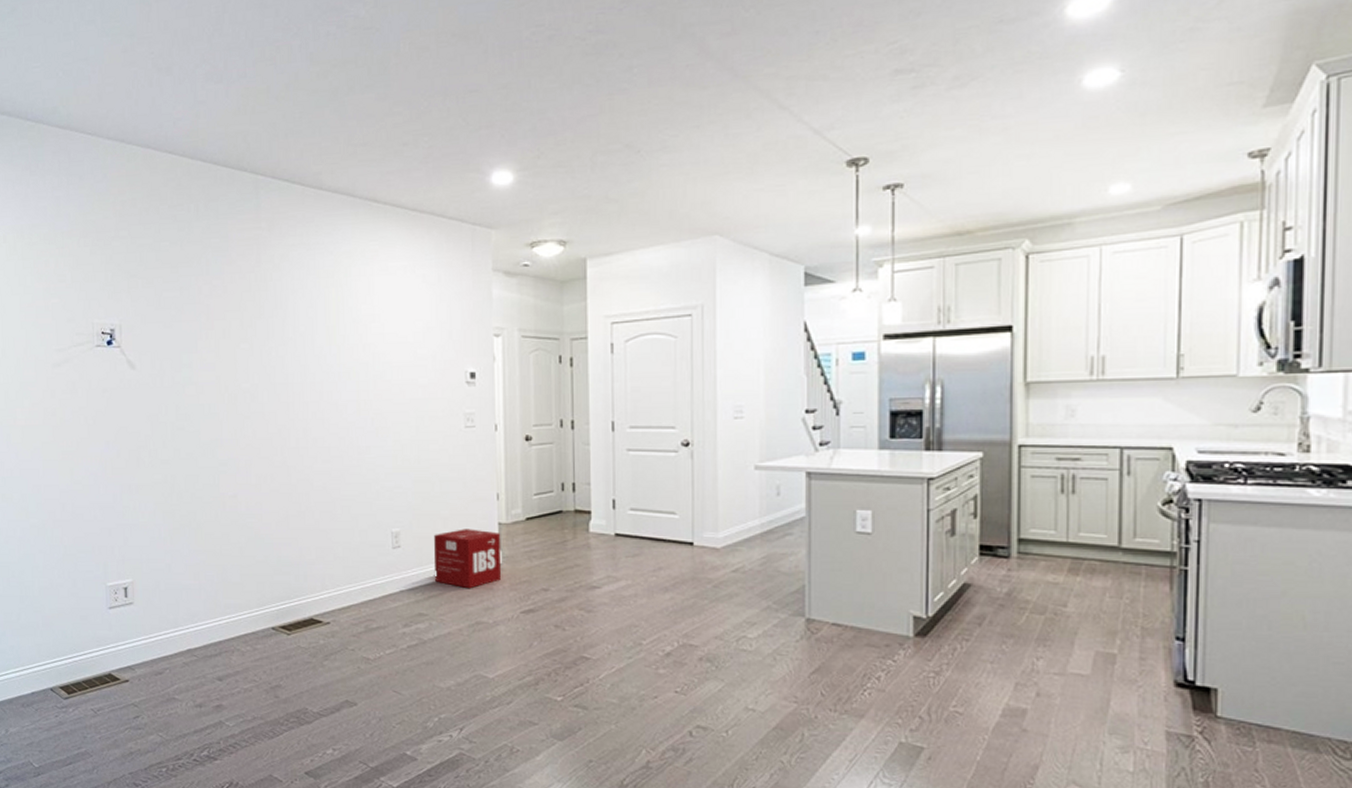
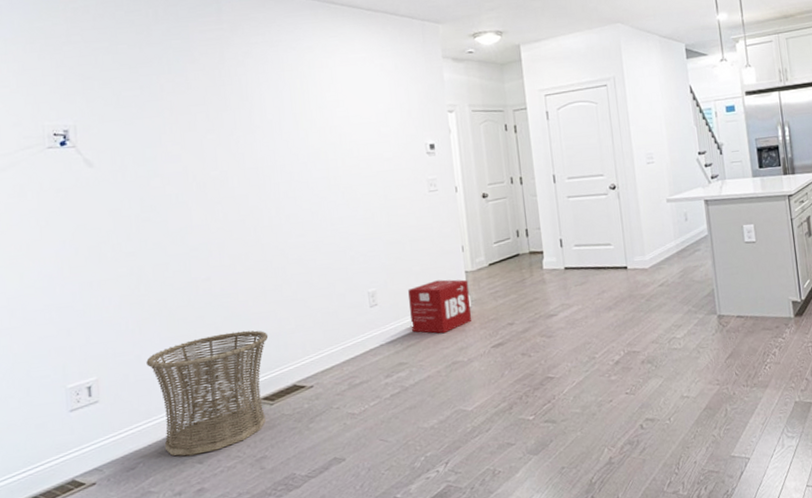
basket: none [176,554,289,671] -> present [146,330,269,456]

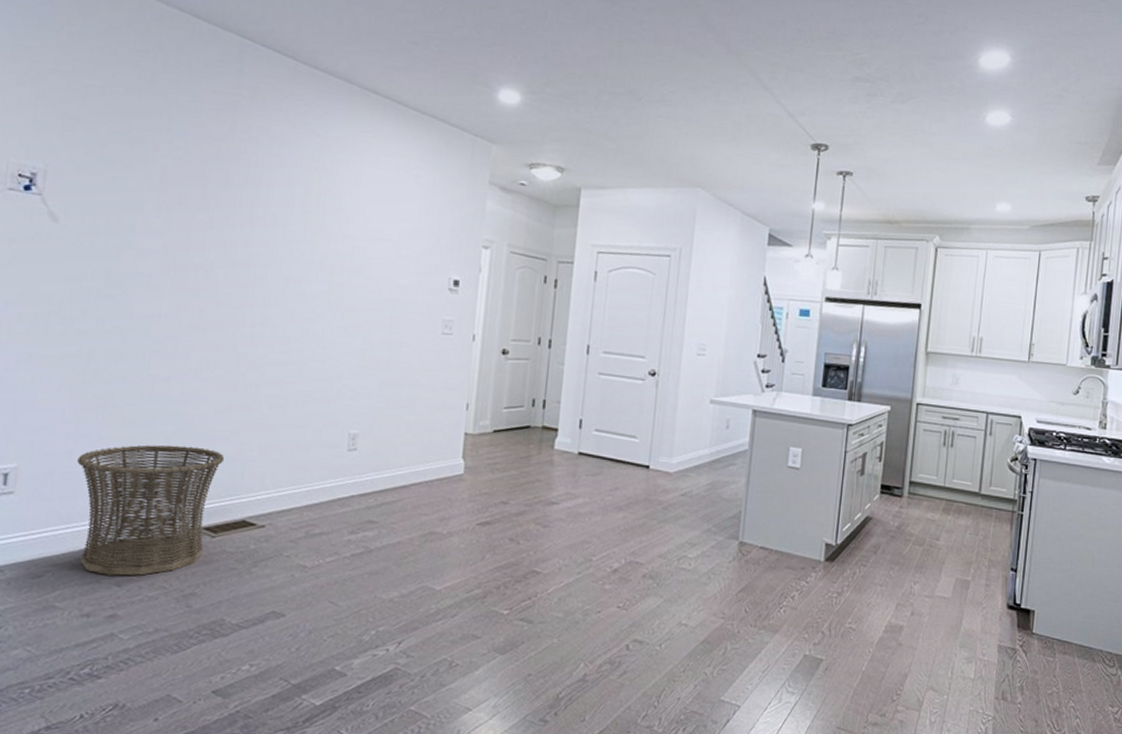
product box: present [408,279,472,334] -> none [391,436,466,498]

